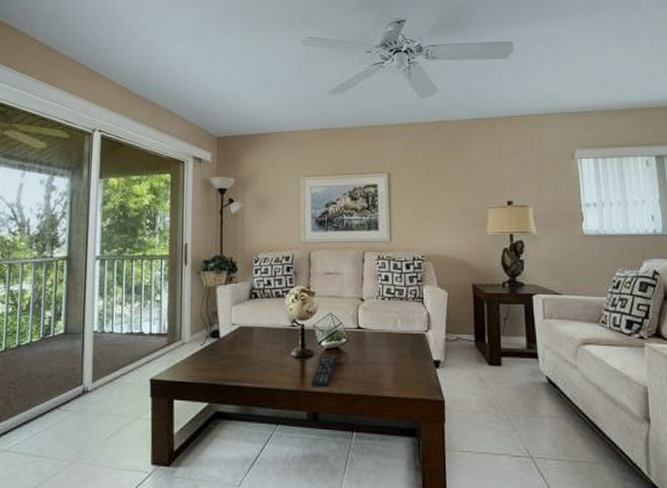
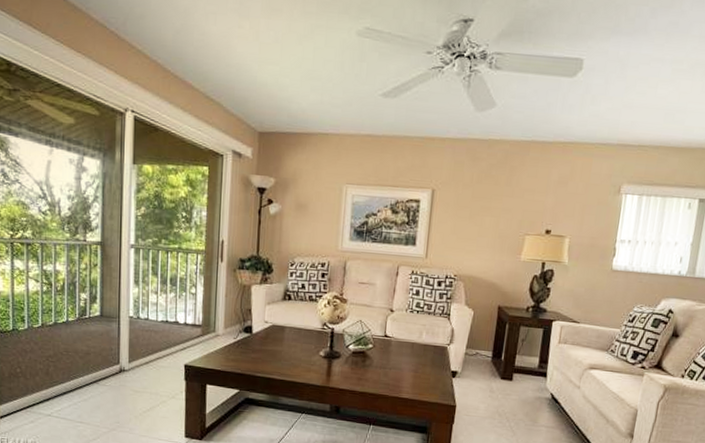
remote control: present [310,355,338,387] -> none [335,358,363,386]

